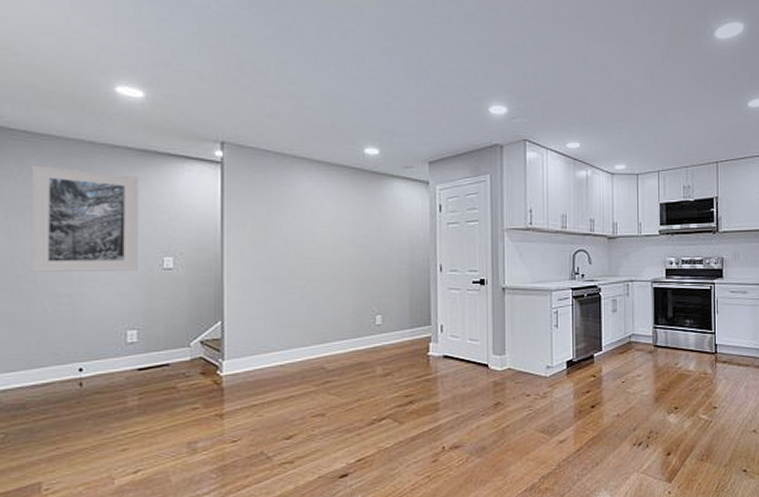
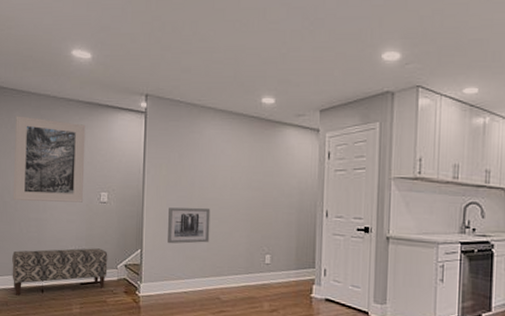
bench: none [31,324,177,394] -> present [12,248,108,296]
wall art: none [256,268,309,312] -> present [168,207,211,244]

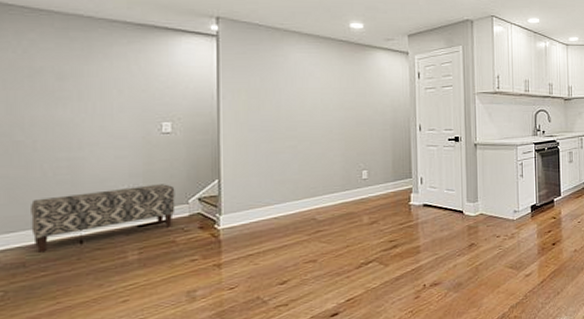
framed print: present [13,116,86,203] -> none [29,38,138,140]
wall art: present [168,207,211,244] -> none [251,130,301,171]

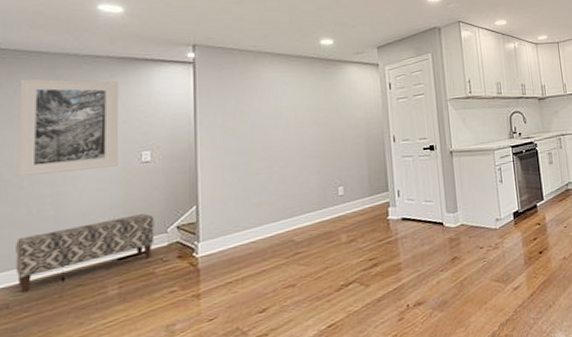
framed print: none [29,38,138,140] -> present [16,78,119,178]

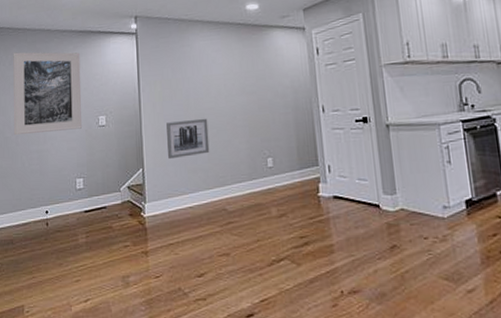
bench: present [15,214,155,293] -> none [16,173,111,232]
wall art: none [228,150,277,194] -> present [166,118,210,160]

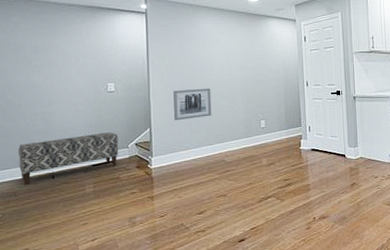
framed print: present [13,52,82,136] -> none [14,21,90,99]
bench: none [16,173,111,232] -> present [18,132,119,185]

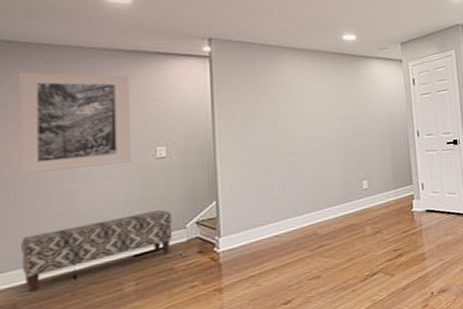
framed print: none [14,21,90,99] -> present [18,71,132,175]
wall art: present [173,87,212,121] -> none [248,145,300,189]

